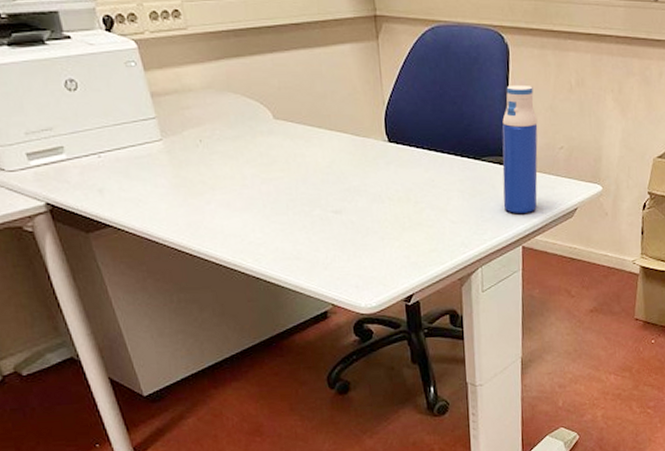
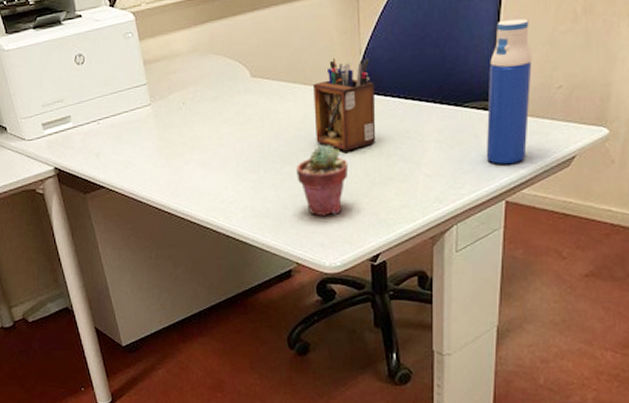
potted succulent: none [326,190,379,259] -> present [296,144,349,217]
desk organizer: none [339,105,404,196] -> present [313,57,376,151]

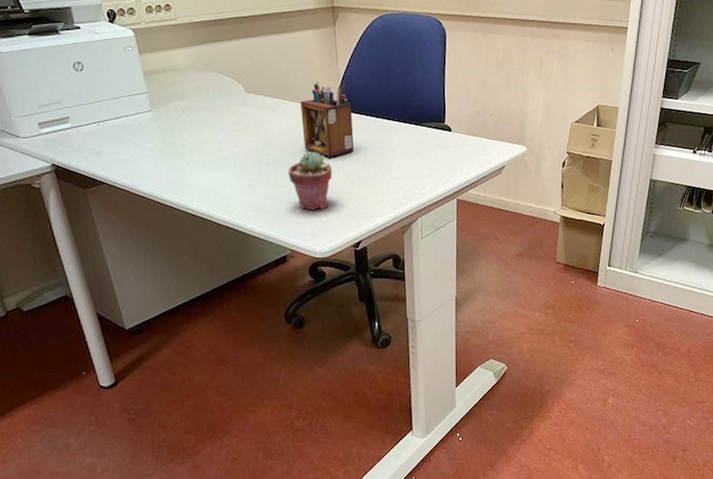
water bottle: present [486,18,532,164] -> none [439,62,471,171]

